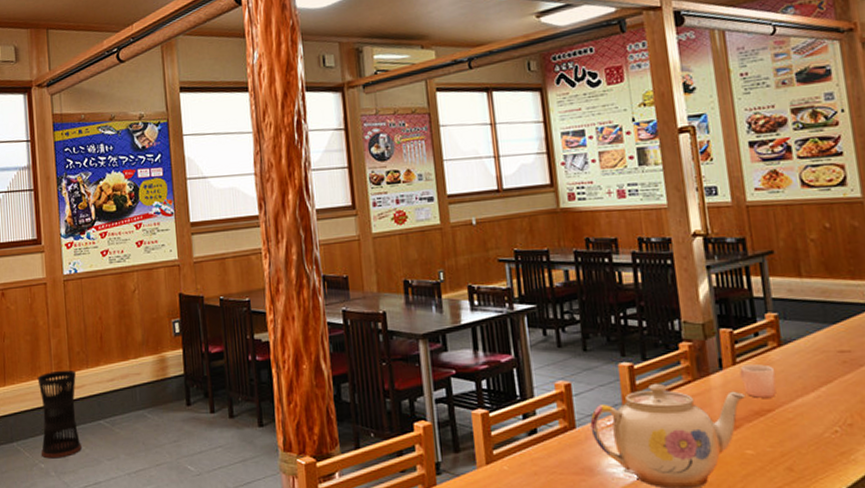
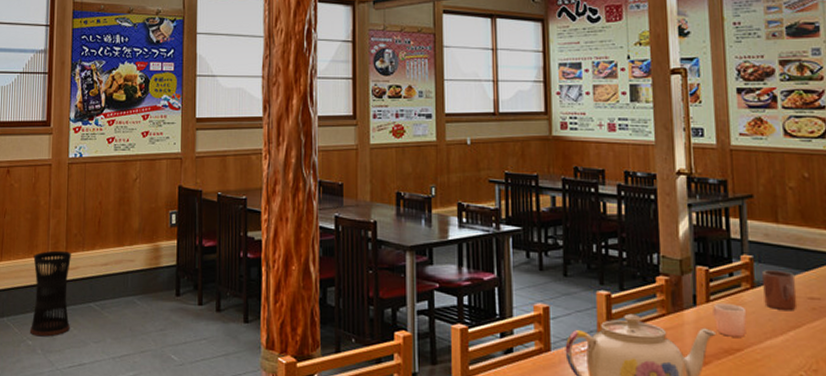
cup: none [789,326,828,366] -> present [762,270,798,310]

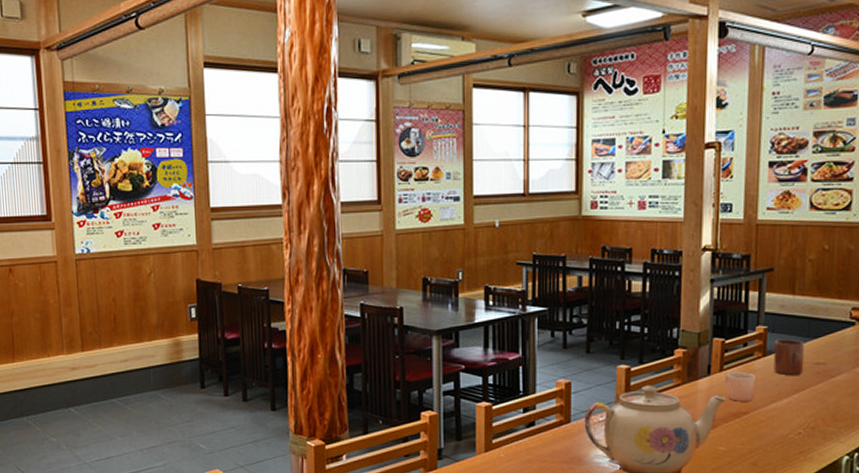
umbrella stand: present [30,250,71,337] -> none [48,349,94,434]

